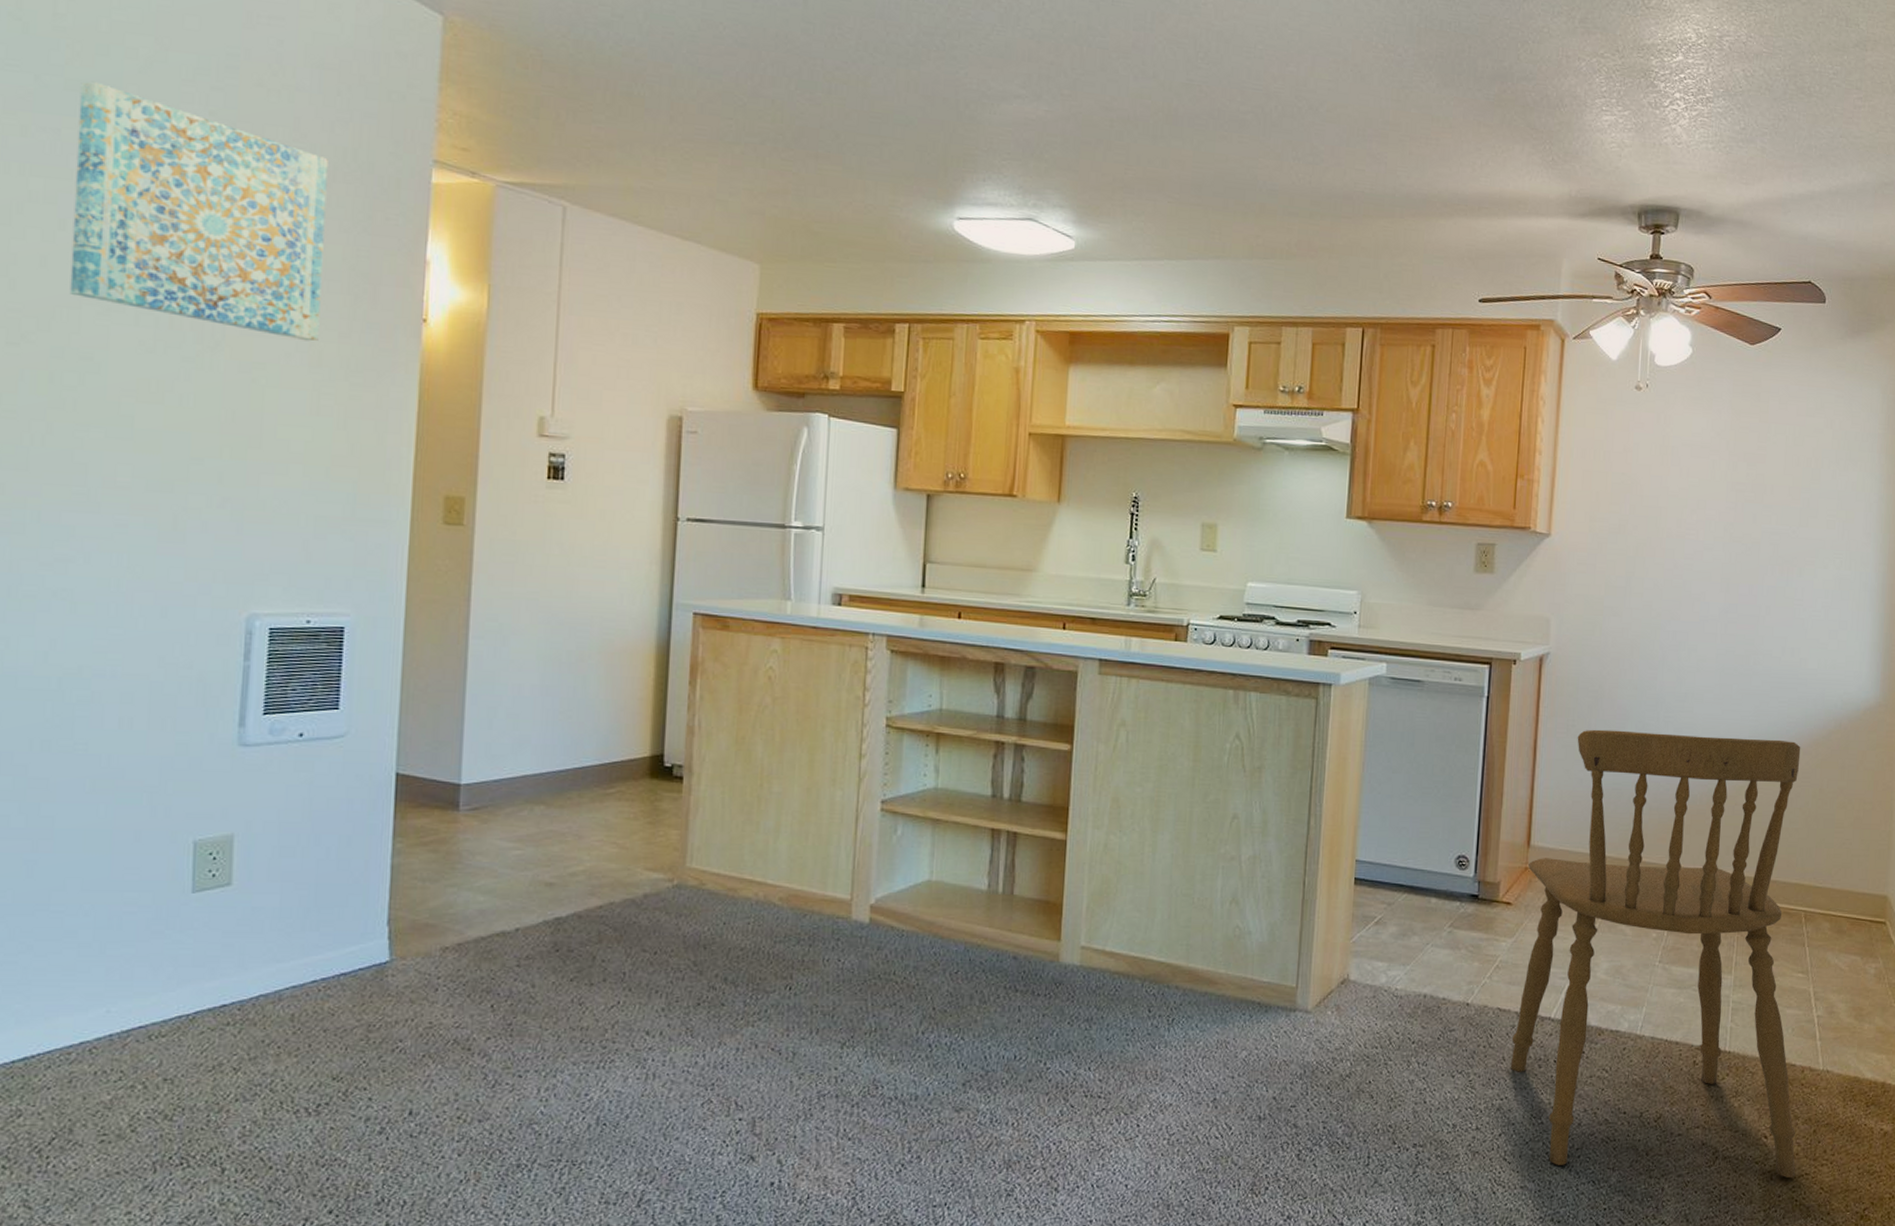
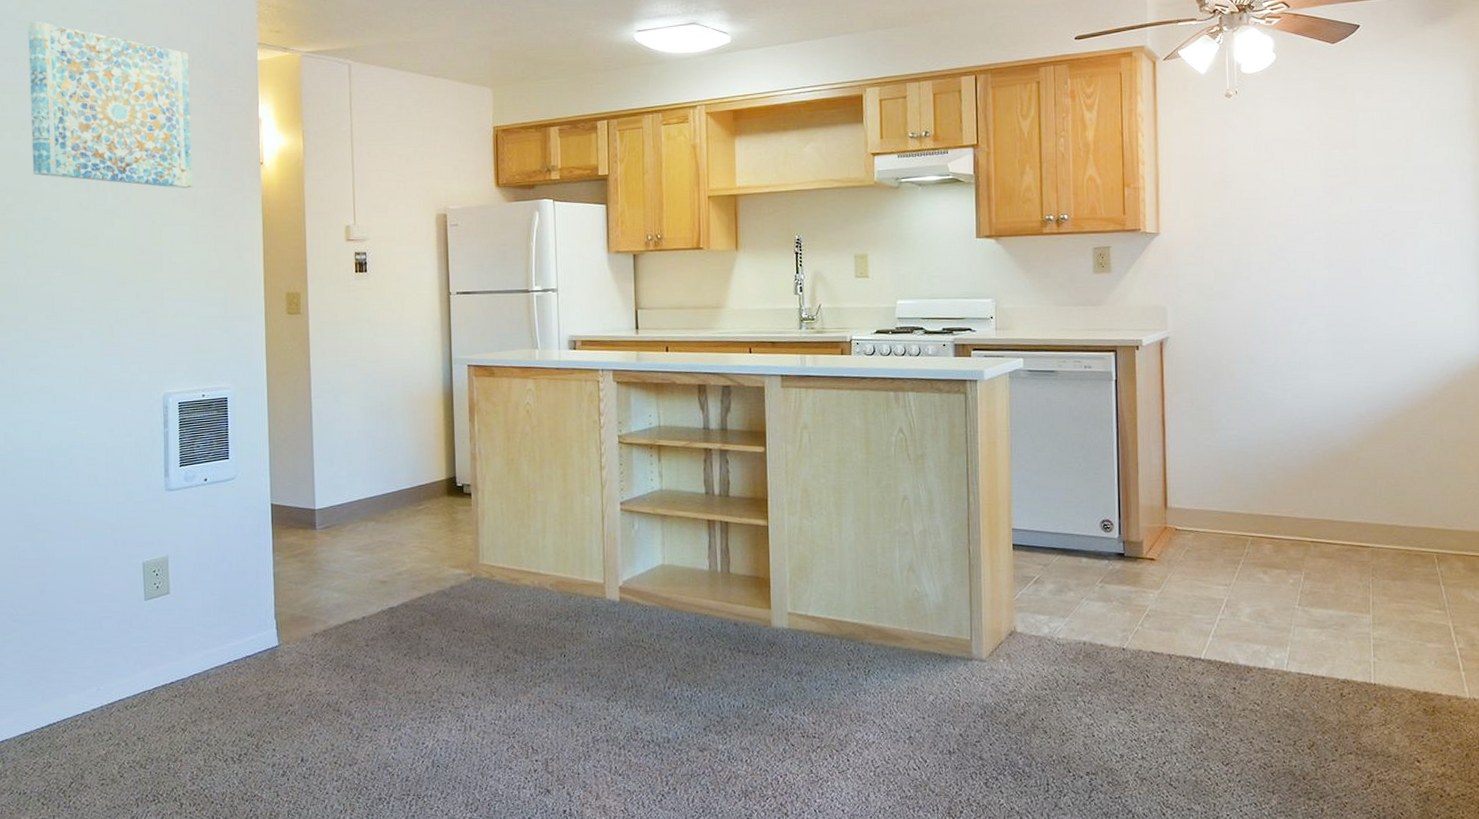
dining chair: present [1510,729,1801,1178] -> none [1167,397,1451,798]

